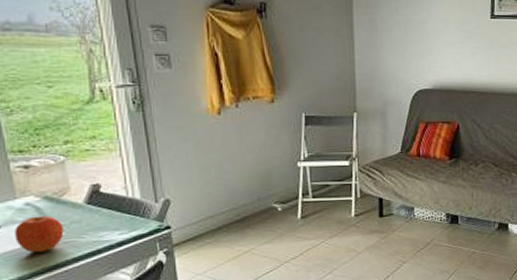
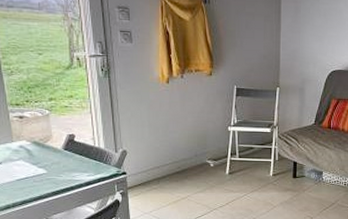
fruit: present [14,215,64,253] -> none [11,157,47,186]

